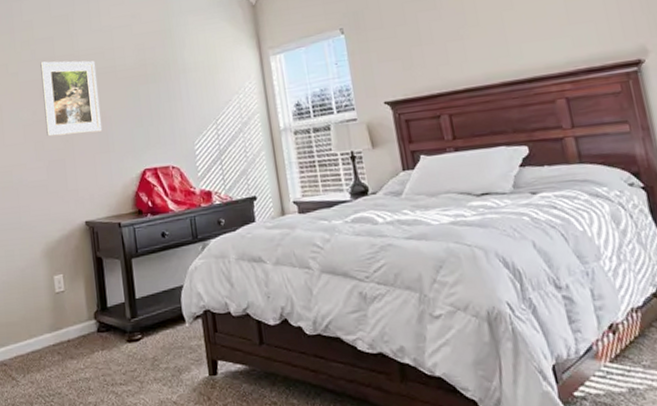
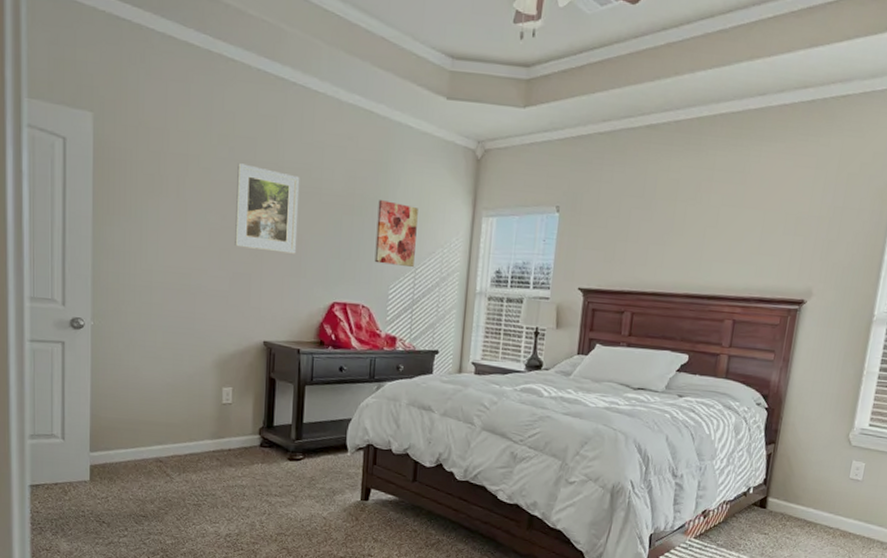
wall art: none [169,62,214,123] -> present [374,200,418,268]

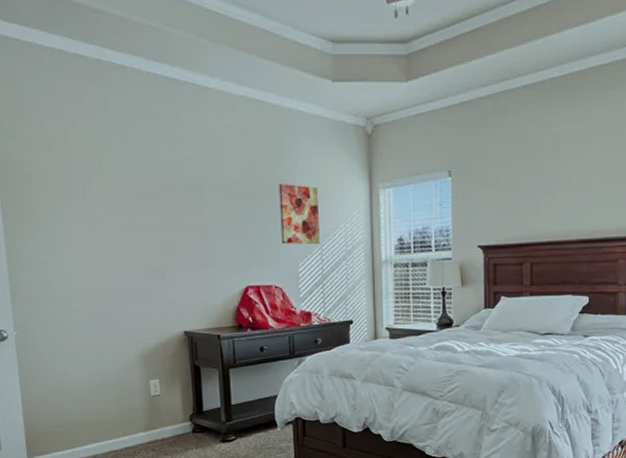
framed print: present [235,163,300,254] -> none [139,164,206,245]

